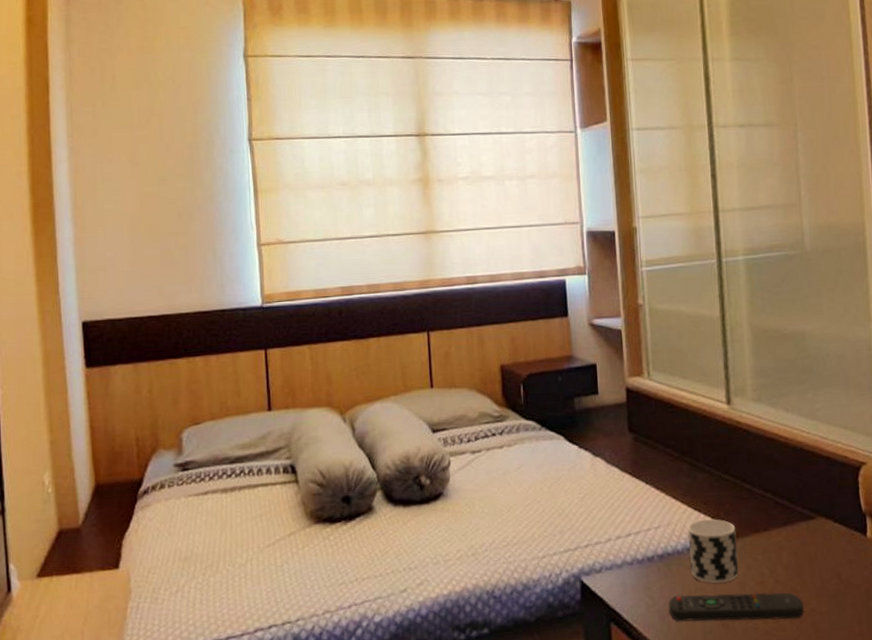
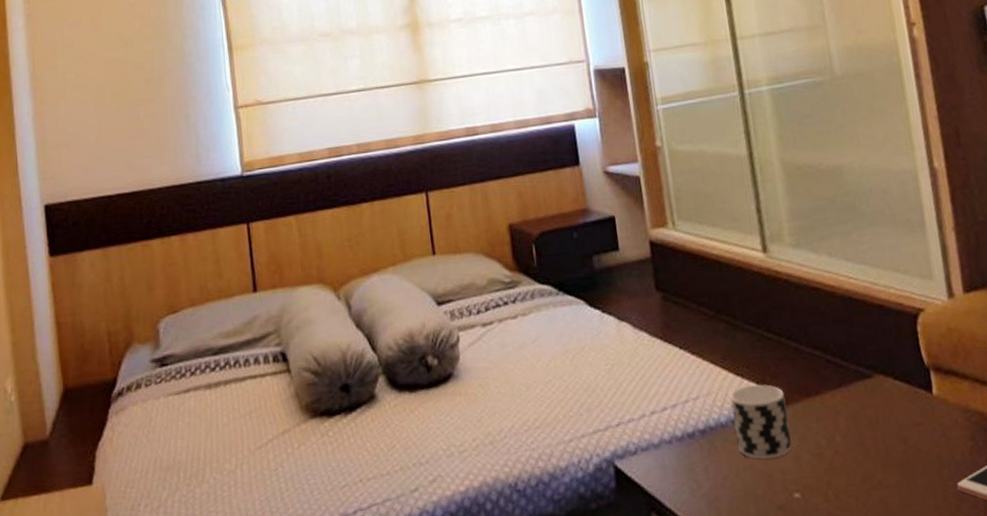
remote control: present [668,592,804,622] -> none [715,465,870,507]

